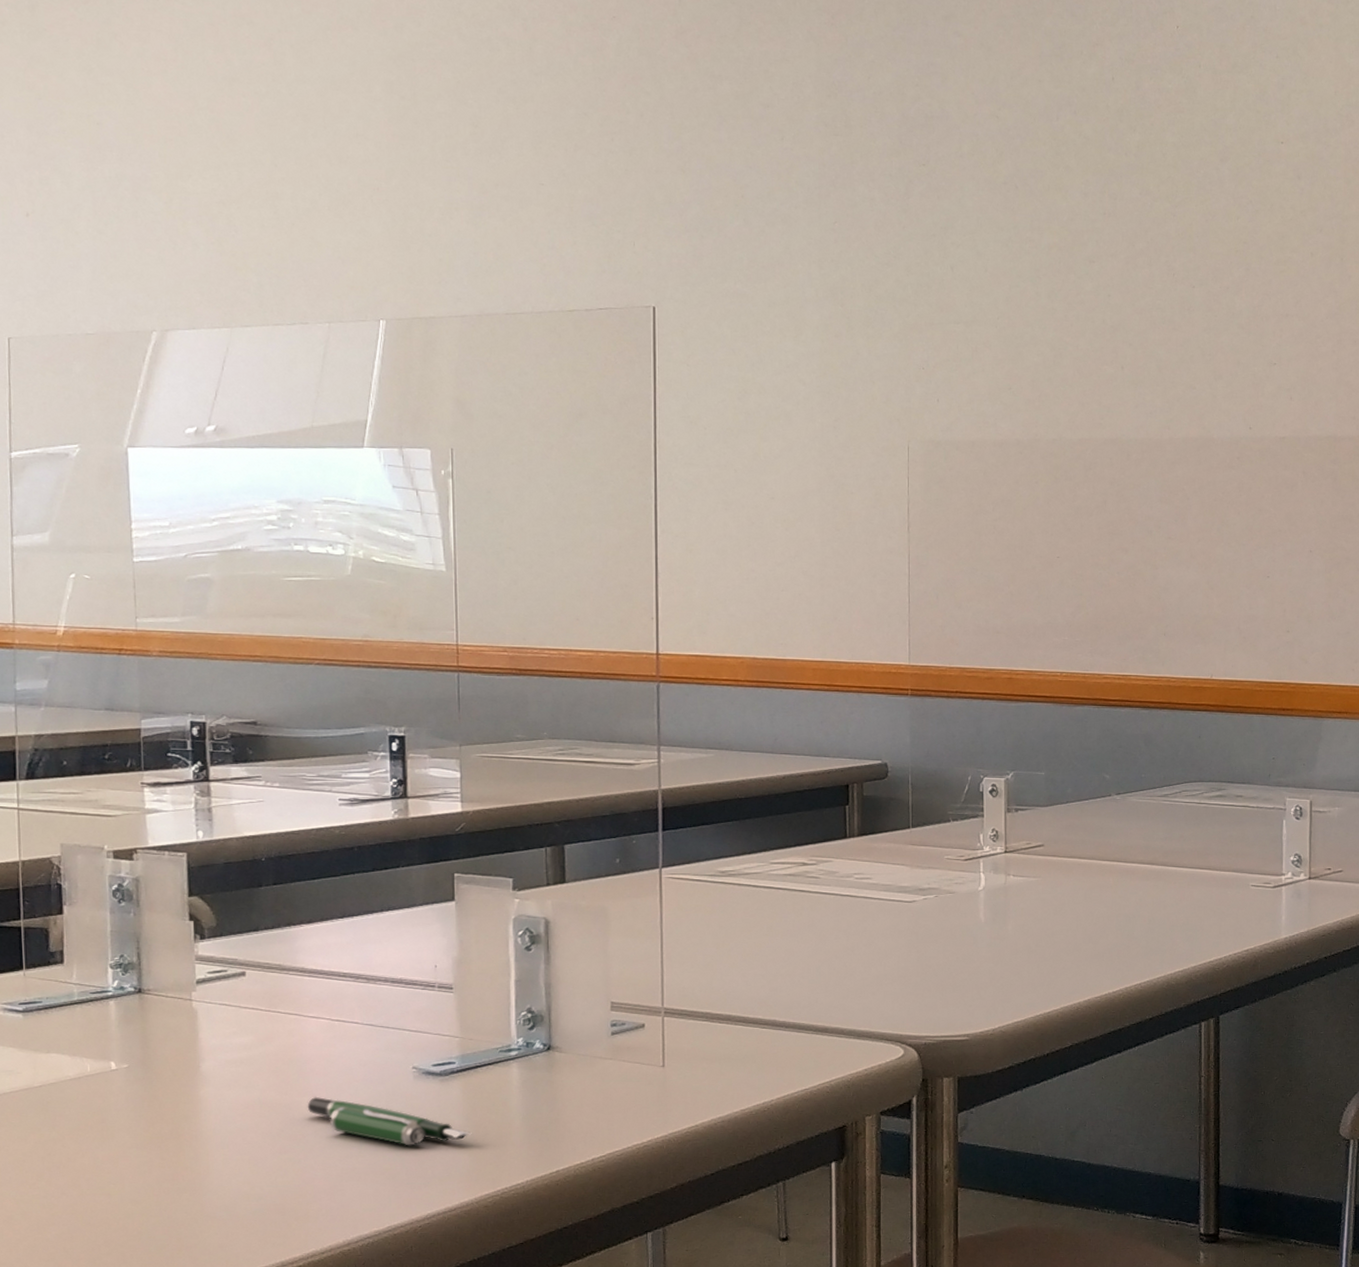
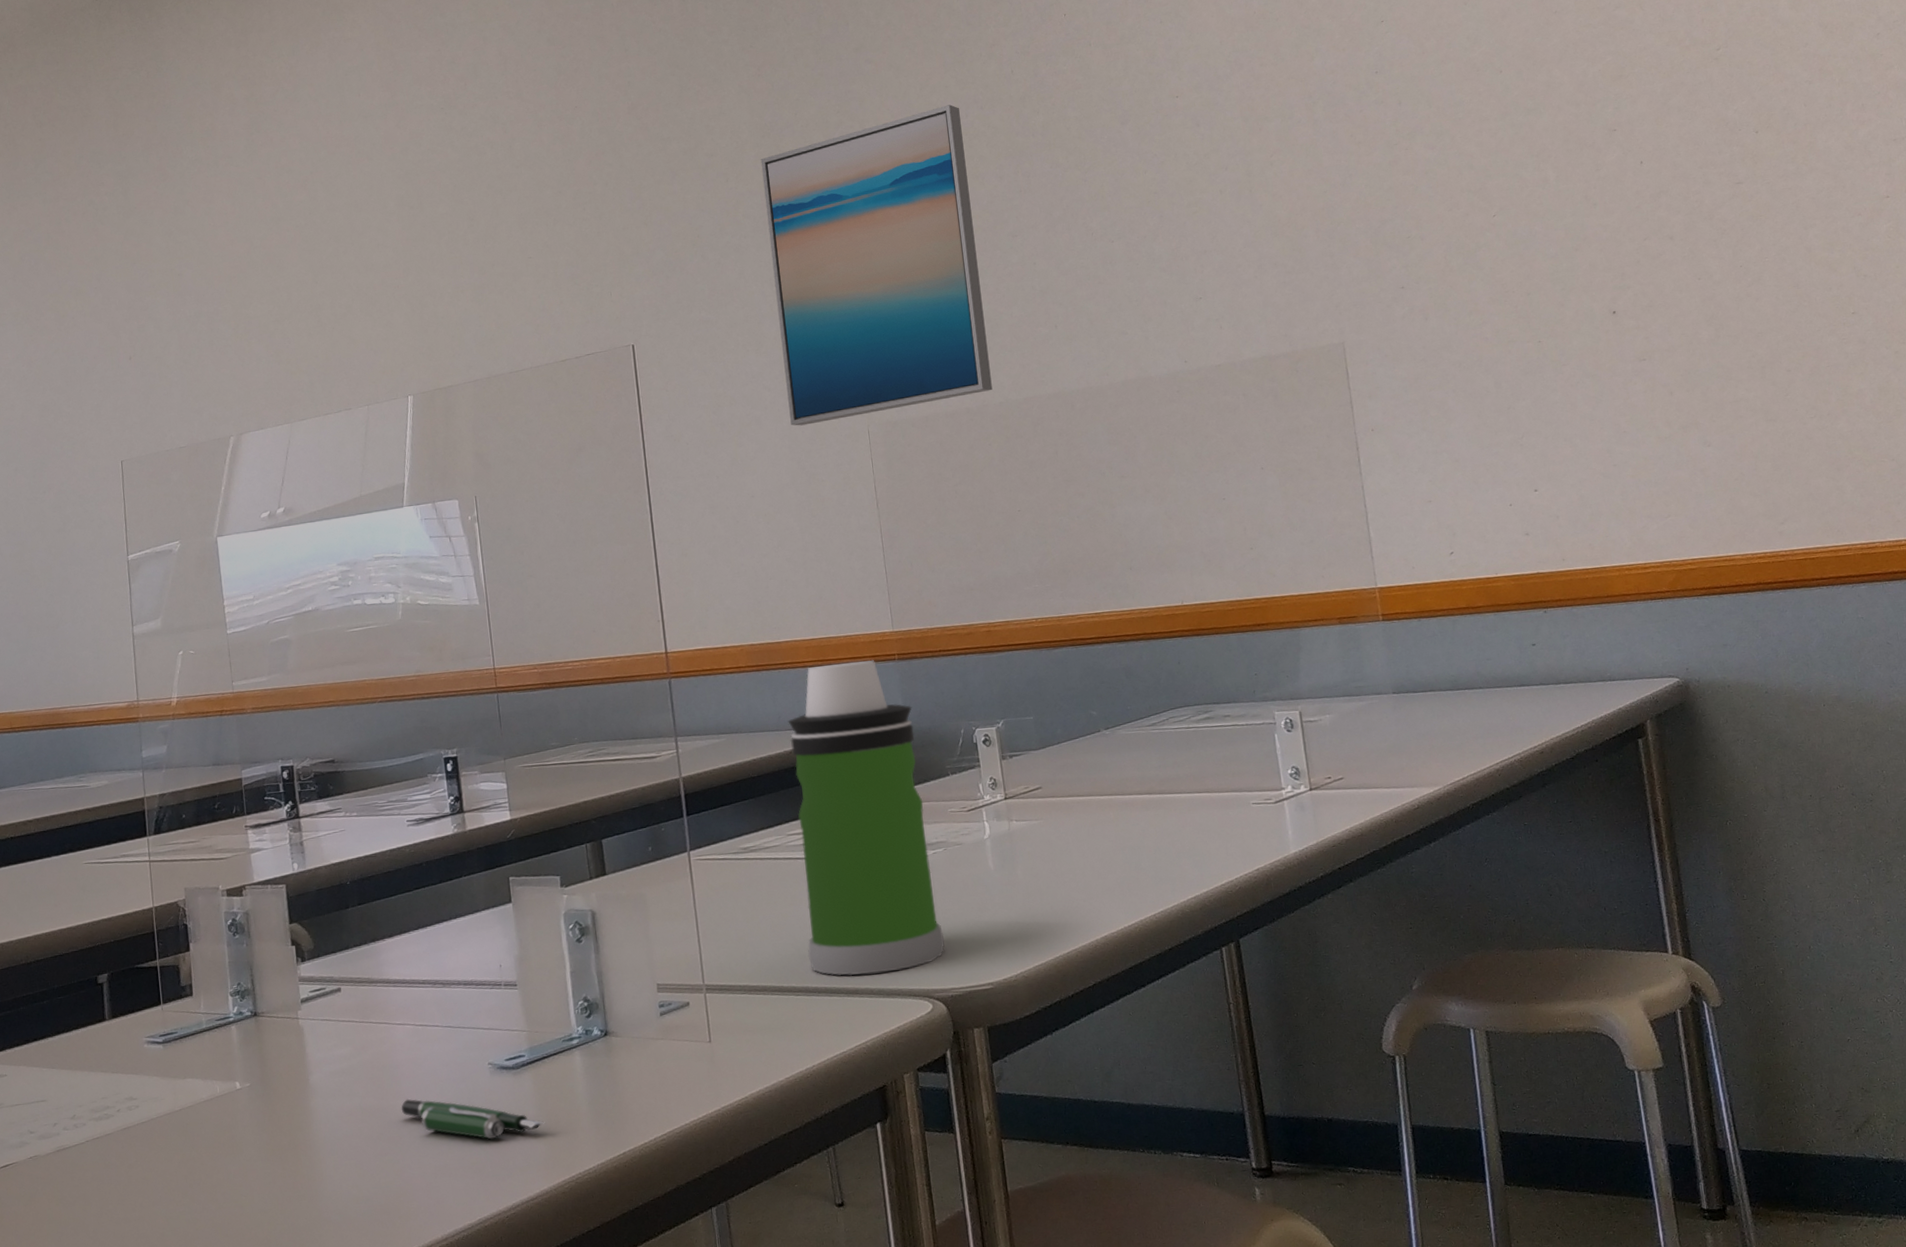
water bottle: none [780,690,925,1014] -> present [788,659,945,976]
wall art: none [823,101,1050,430] -> present [760,104,993,426]

